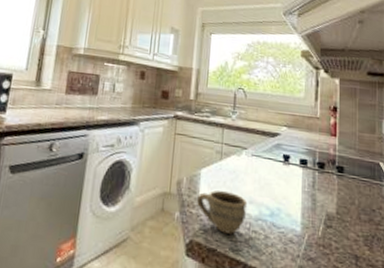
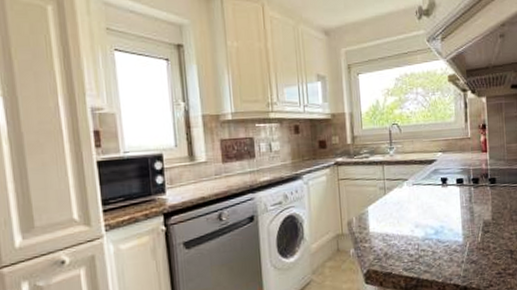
cup: present [196,190,248,234] -> none [367,221,414,258]

